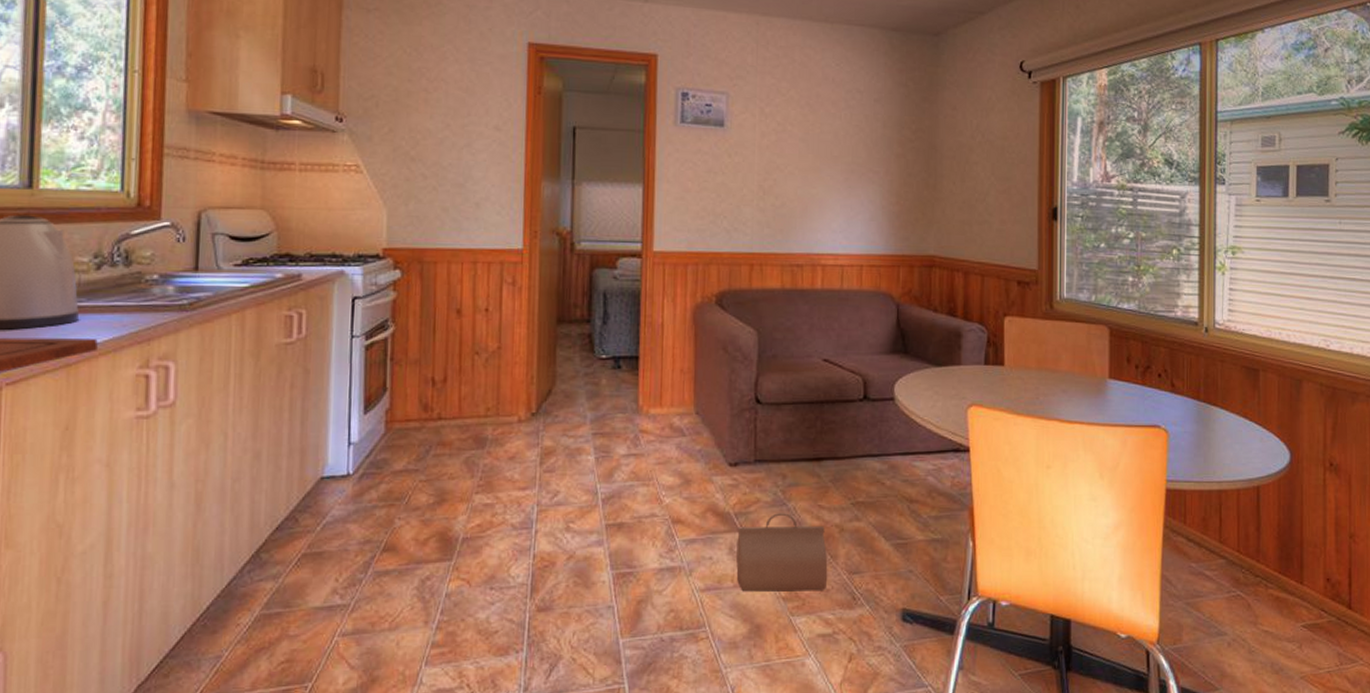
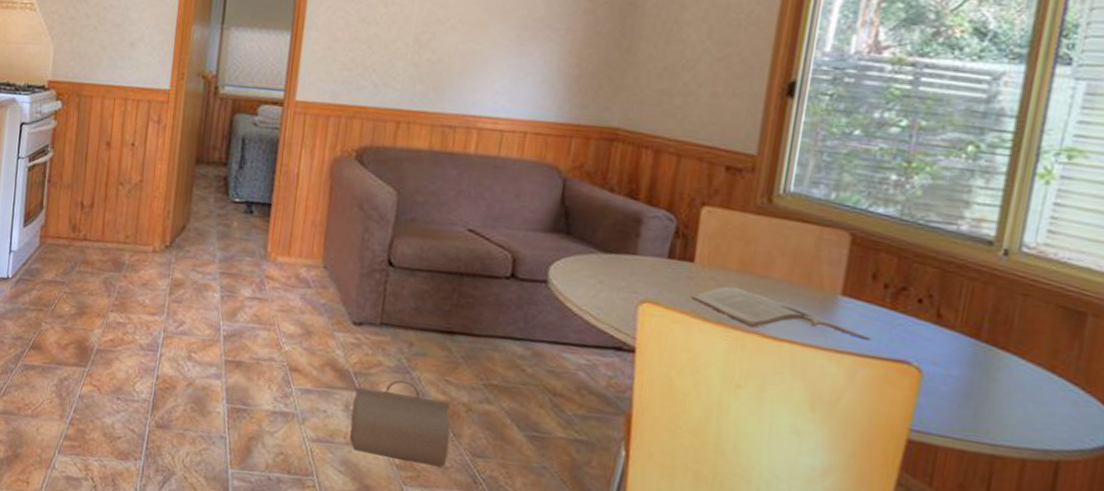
magazine: none [1005,383,1132,415] -> present [690,286,871,341]

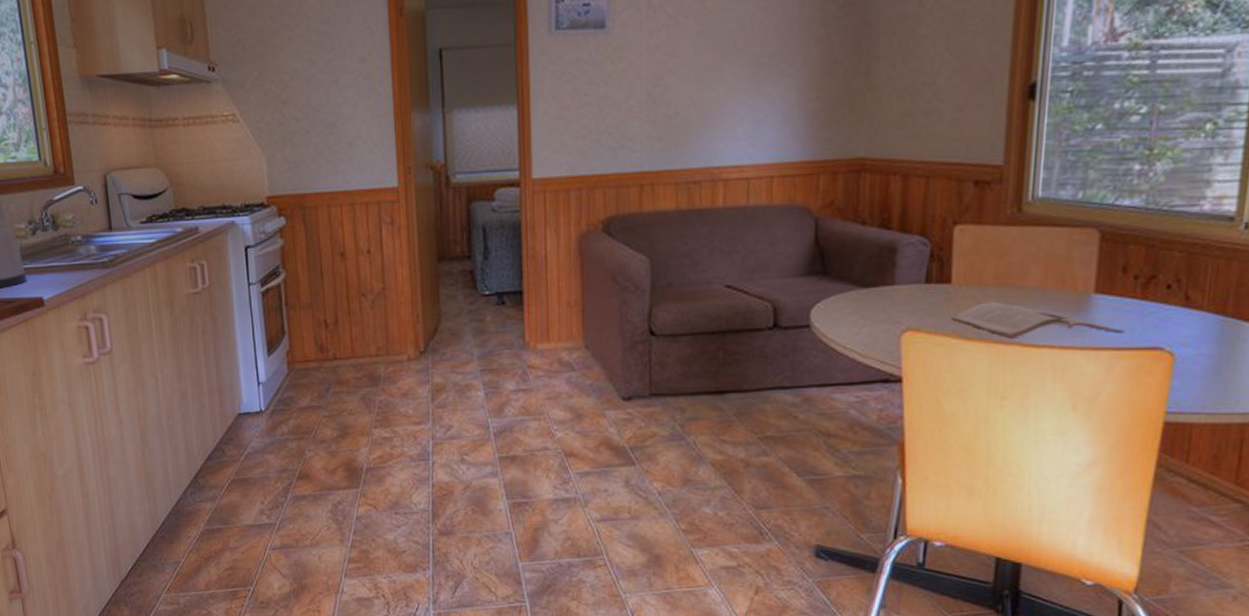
handbag: present [350,380,451,467] -> none [633,447,732,525]

